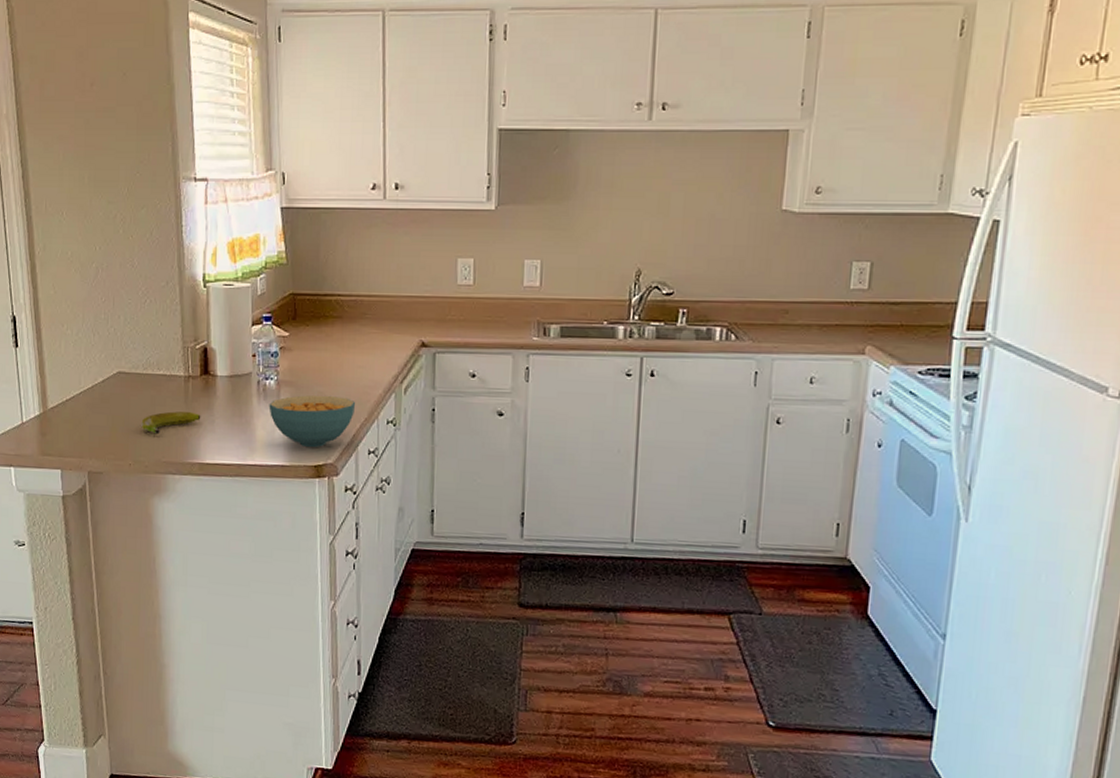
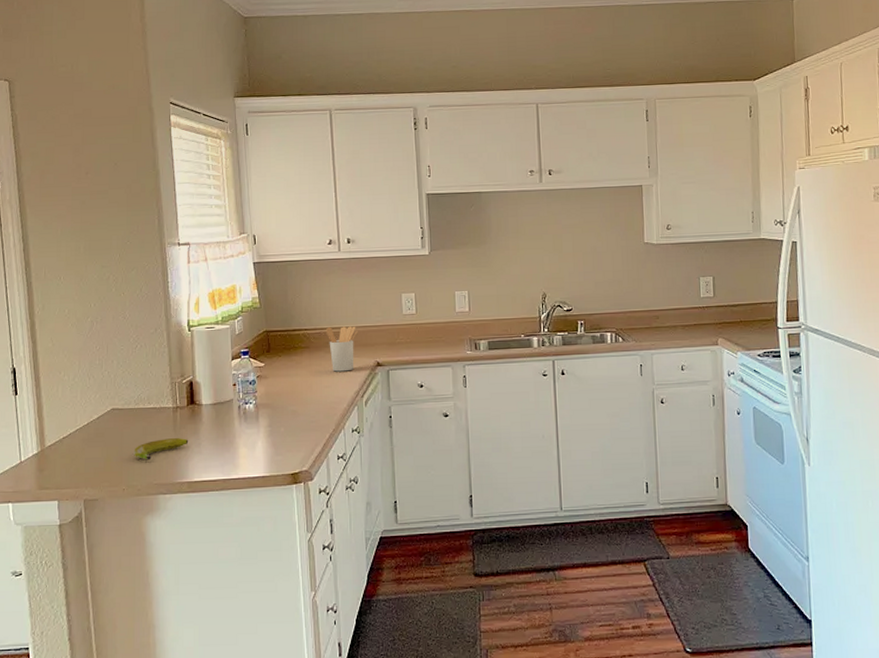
cereal bowl: present [269,395,356,448] -> none [249,412,325,459]
utensil holder: none [362,294,401,350] -> present [325,326,358,372]

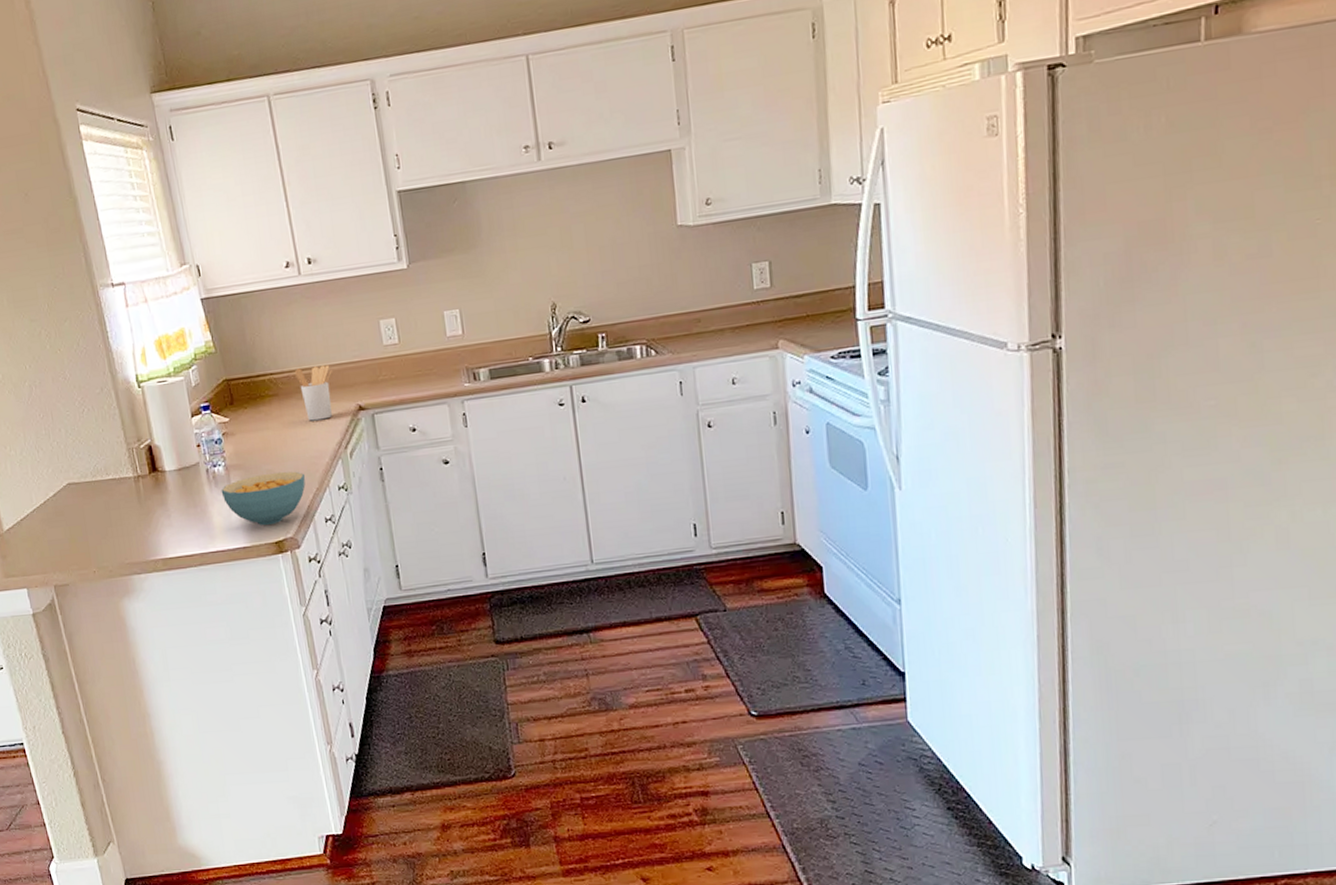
banana: present [134,437,189,460] -> none [98,510,157,538]
cereal bowl: none [249,412,325,459] -> present [221,471,306,526]

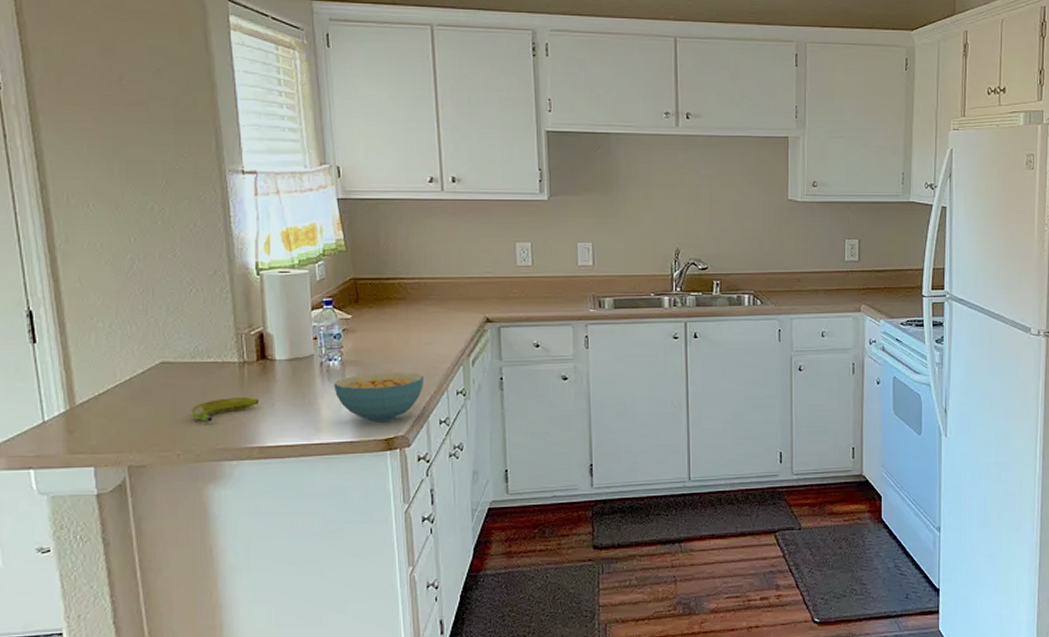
banana: none [98,510,157,538] -> present [190,396,260,422]
utensil holder: present [294,365,332,421] -> none [425,277,464,327]

